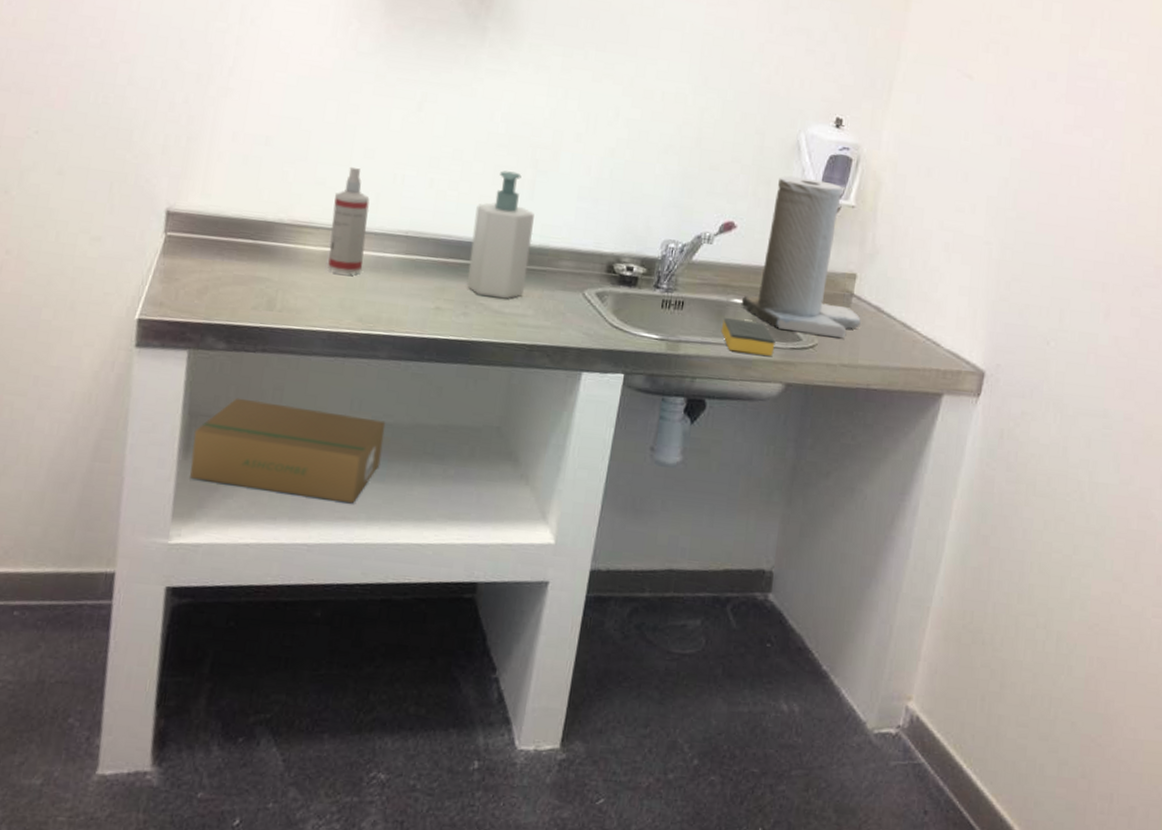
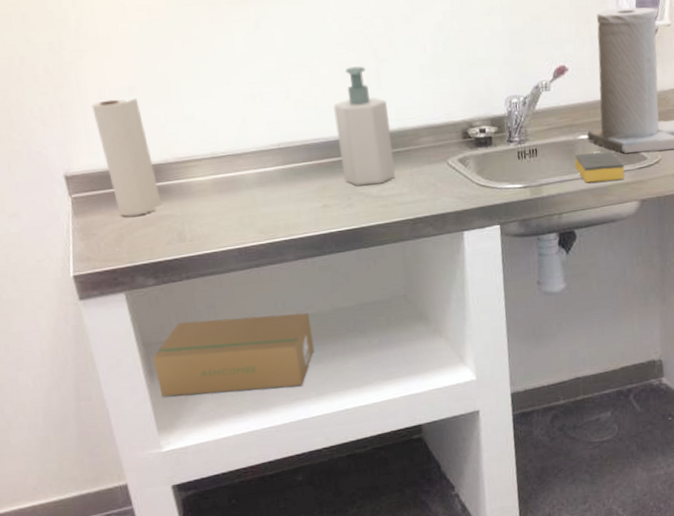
paper towel roll: none [211,143,271,271] -> present [91,98,163,217]
spray bottle: present [328,166,370,275] -> none [206,96,251,196]

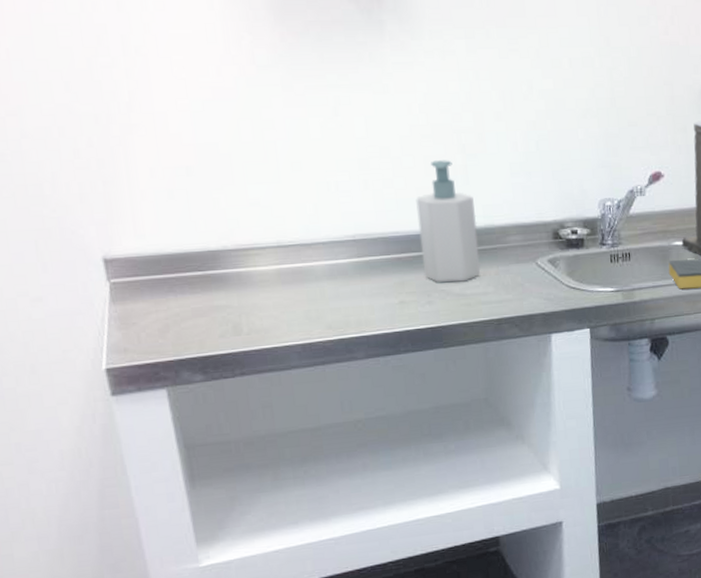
paper towel roll: present [91,98,163,217] -> none [141,179,217,306]
box: present [152,312,315,397] -> none [195,415,384,505]

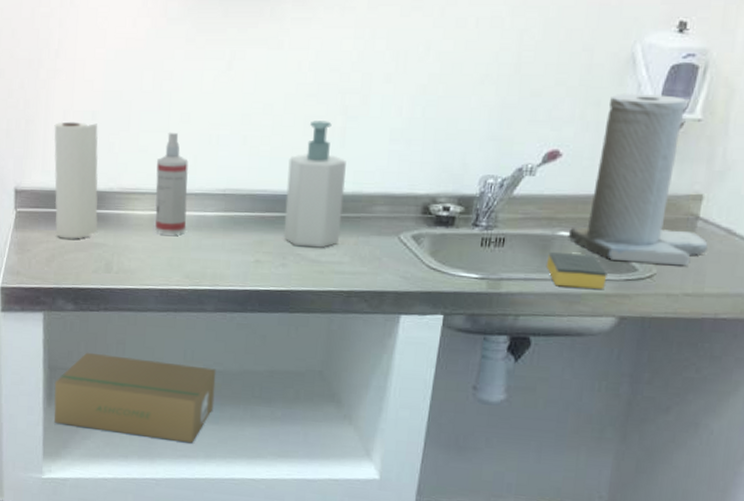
paper towel roll: none [141,179,217,306] -> present [54,121,98,239]
box: none [195,415,384,505] -> present [53,352,217,444]
spray bottle: none [273,182,320,288] -> present [155,132,188,235]

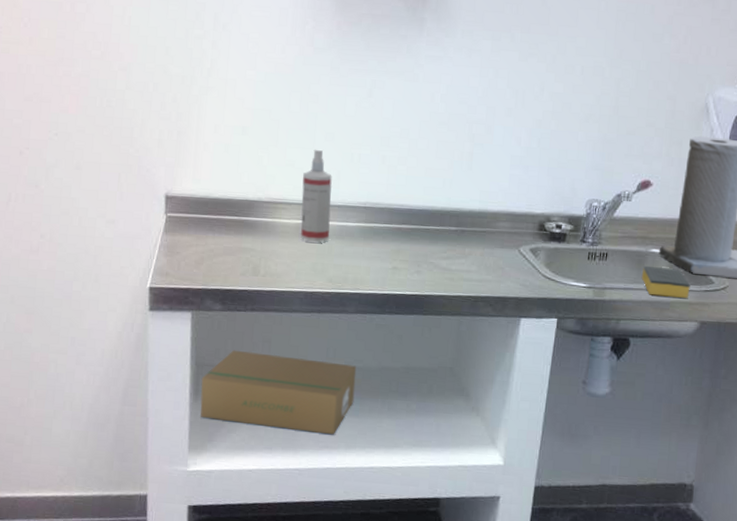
paper towel roll: present [54,121,98,239] -> none [204,134,248,244]
soap bottle: present [283,121,346,248] -> none [418,145,473,258]

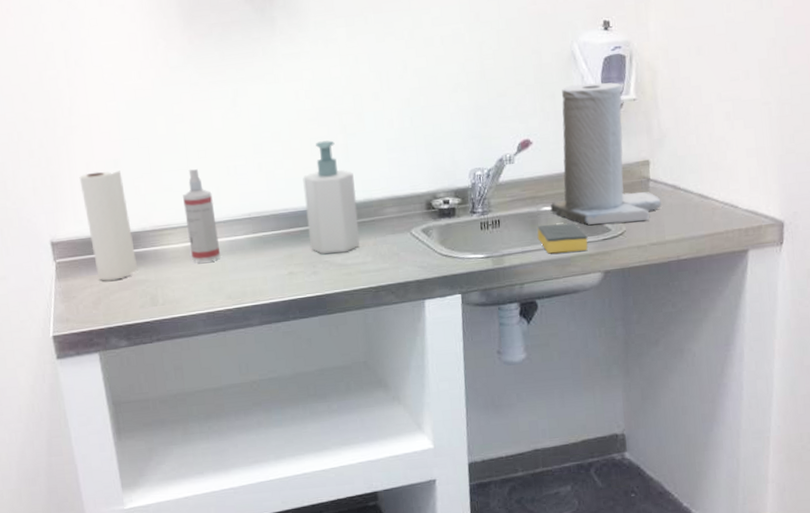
box: present [200,350,357,435] -> none [121,376,275,455]
paper towel roll: none [204,134,248,244] -> present [79,170,138,281]
soap bottle: none [418,145,473,258] -> present [302,140,360,254]

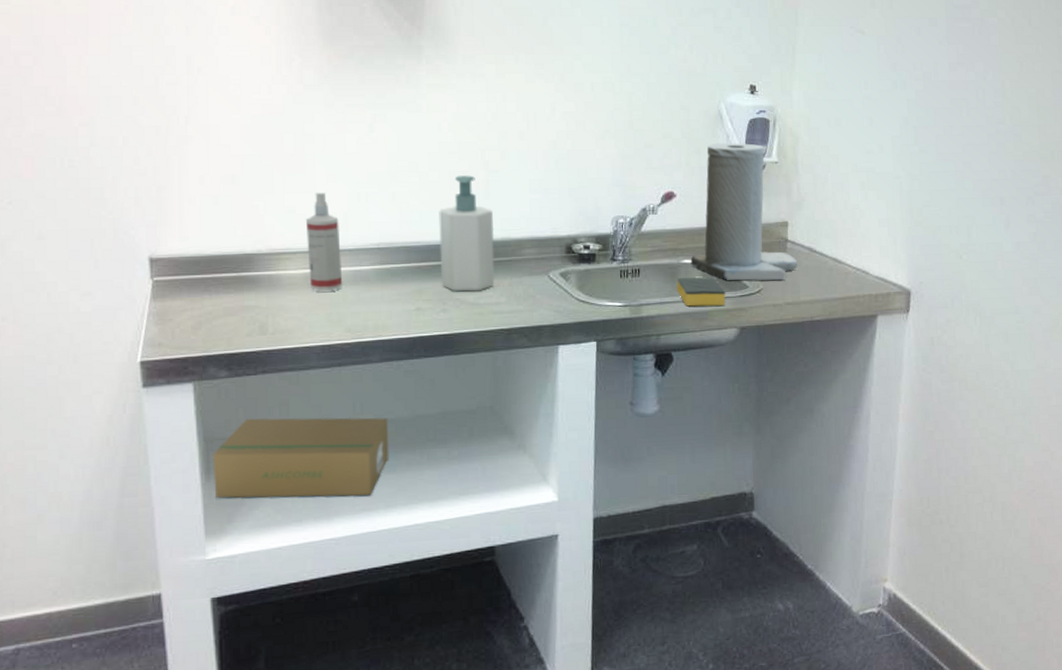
paper towel roll: present [79,170,138,281] -> none [190,186,248,304]
box: none [121,376,275,455] -> present [212,417,389,499]

